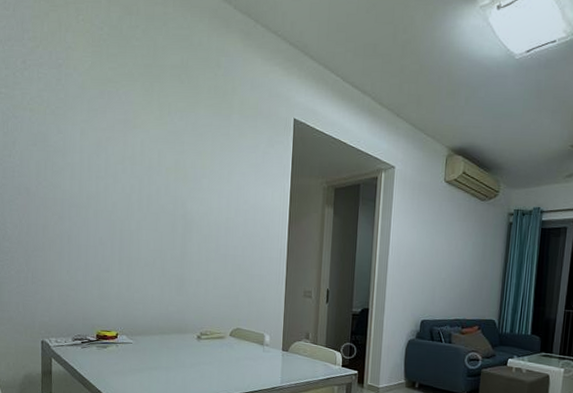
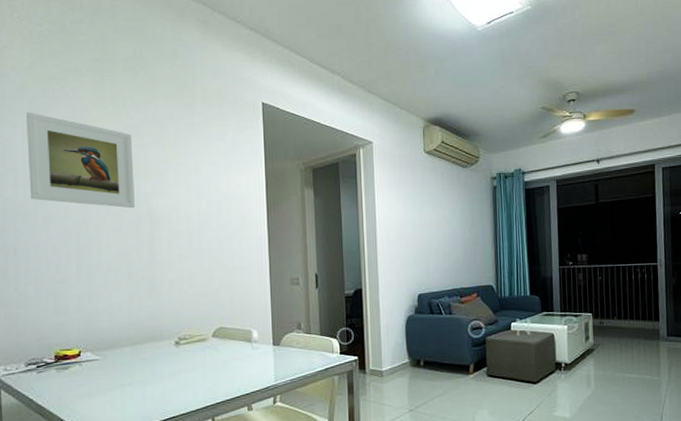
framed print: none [84,111,174,210] -> present [25,112,135,209]

